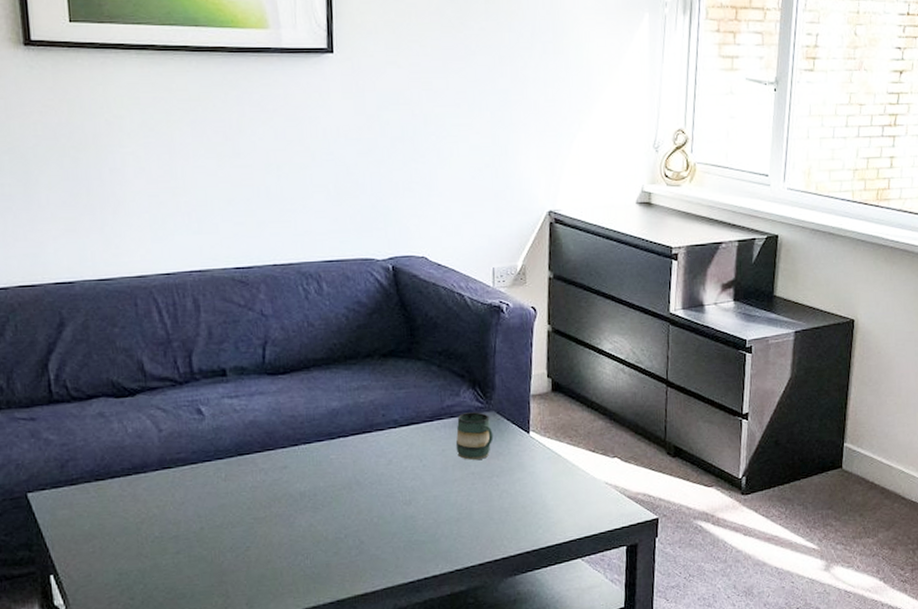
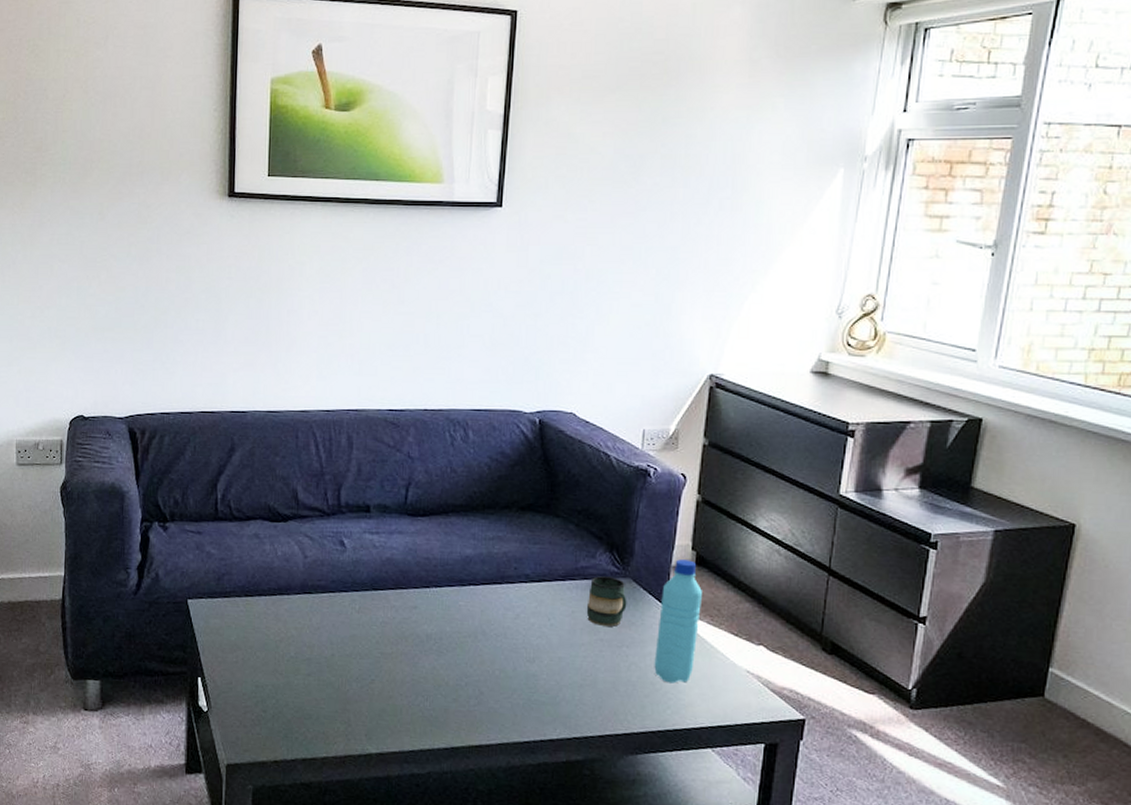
water bottle: none [523,387,561,505] -> present [654,559,702,684]

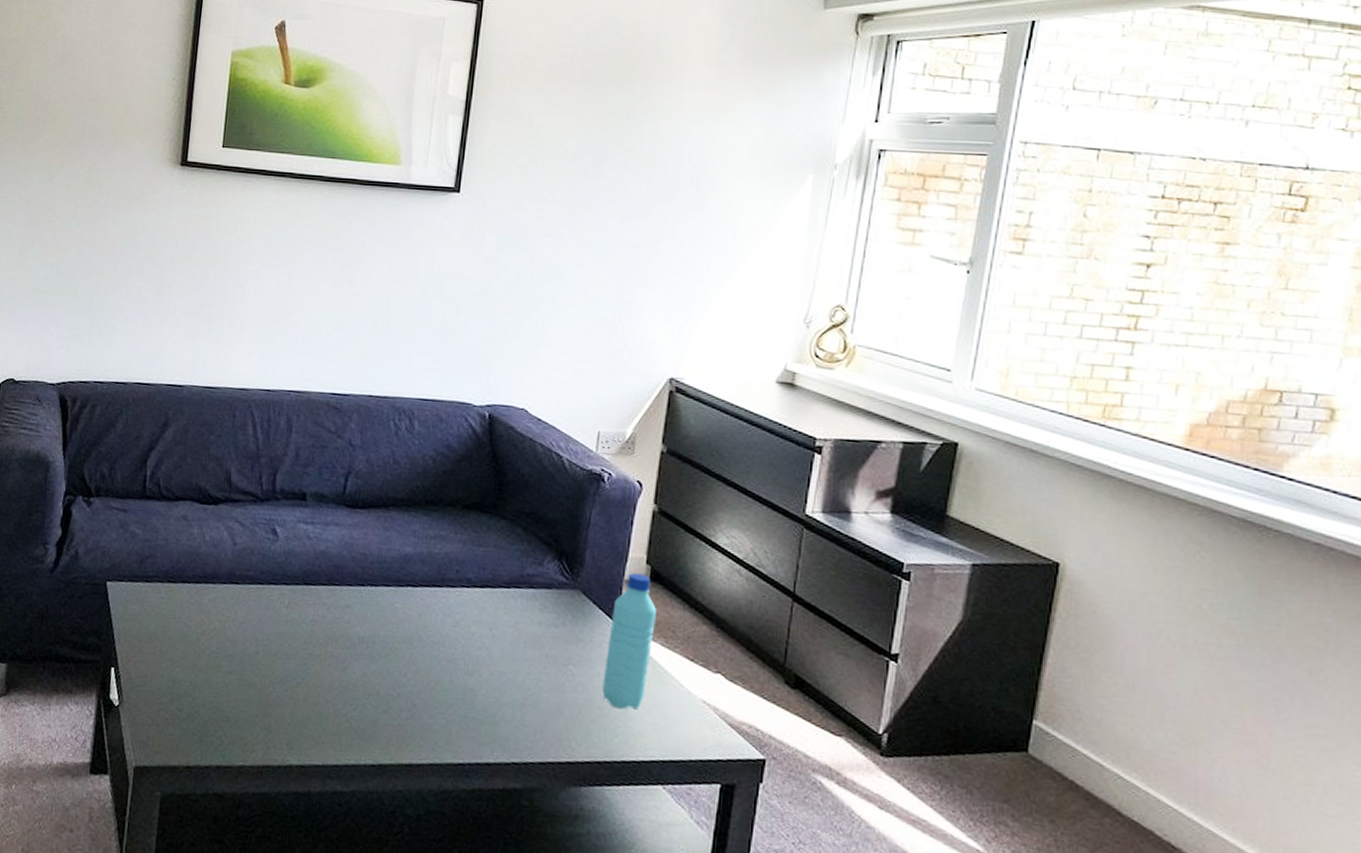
mug: present [586,576,627,627] -> none [531,585,576,642]

